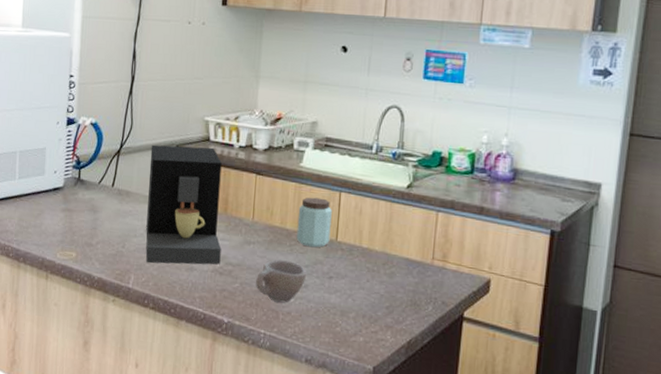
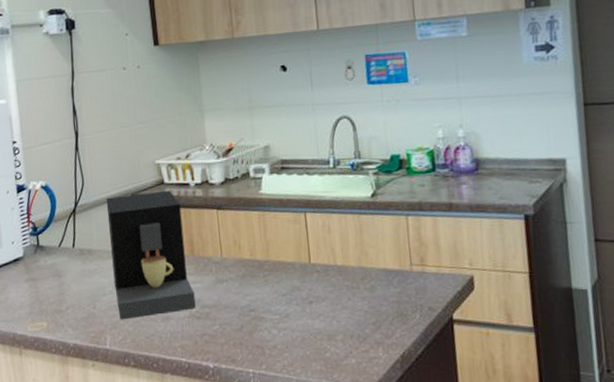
cup: present [256,259,306,303] -> none [235,292,286,338]
peanut butter: present [296,197,332,248] -> none [265,222,303,275]

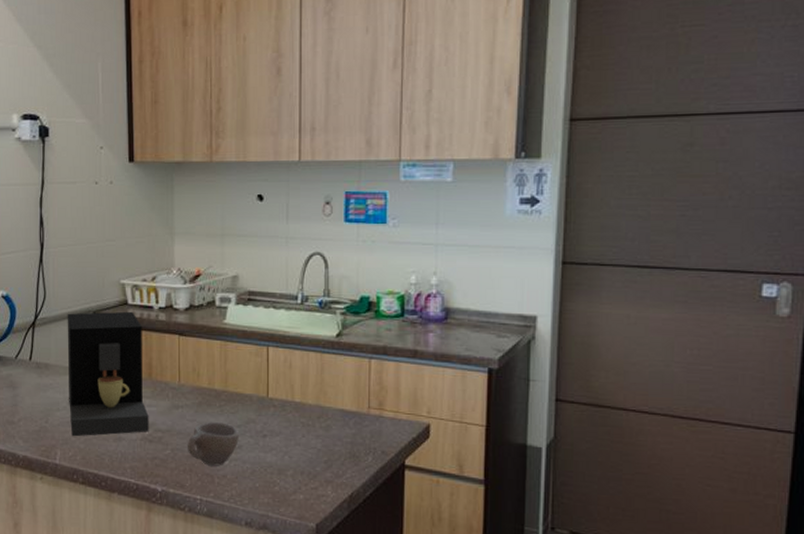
cup: none [235,292,286,338] -> present [188,421,239,466]

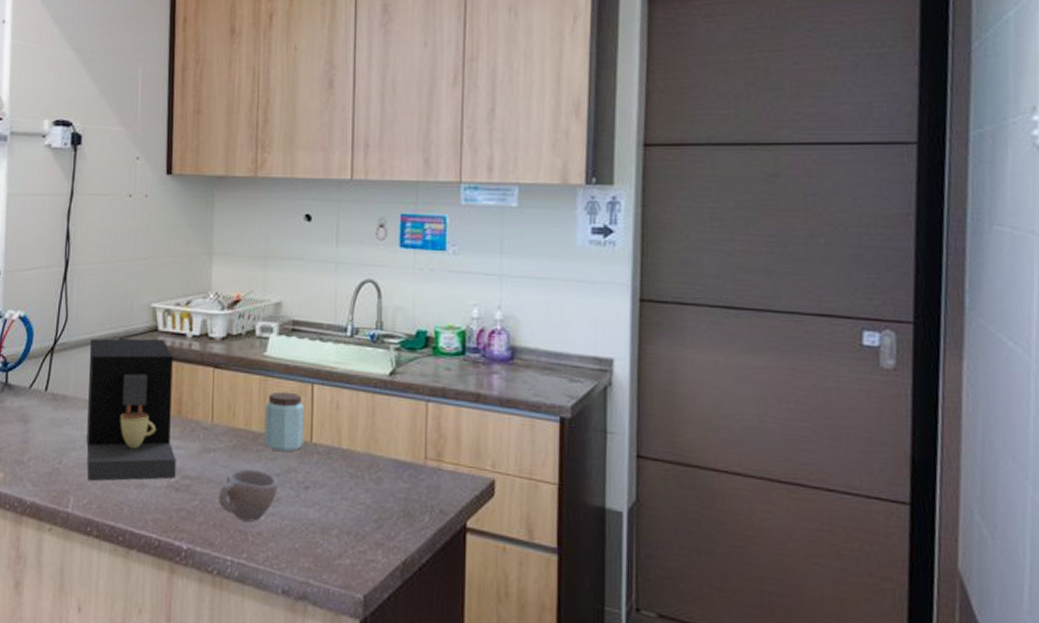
peanut butter: none [226,354,261,407] -> present [264,391,304,452]

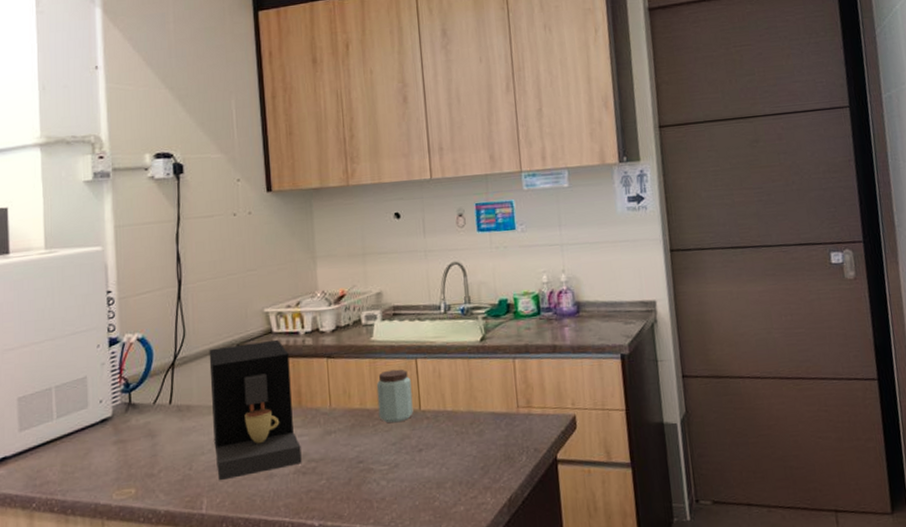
cup: present [219,468,278,522] -> none [343,442,395,491]

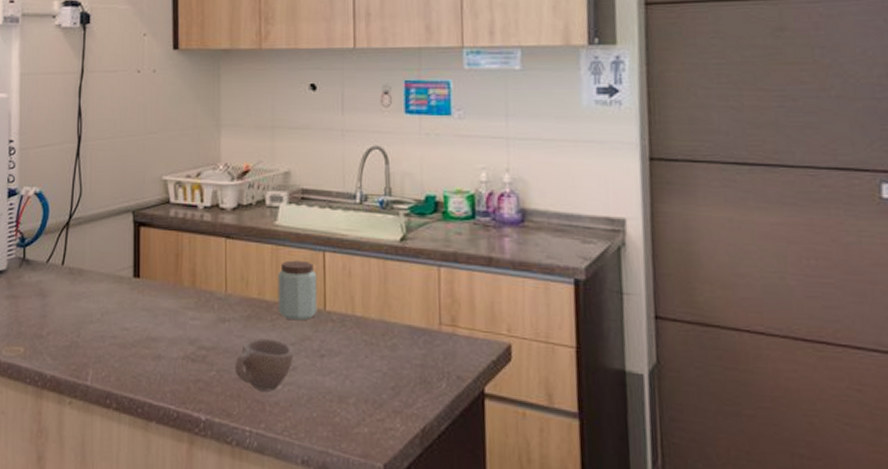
coffee maker: present [209,339,302,481] -> none [103,210,192,354]
cup: none [343,442,395,491] -> present [235,337,293,392]

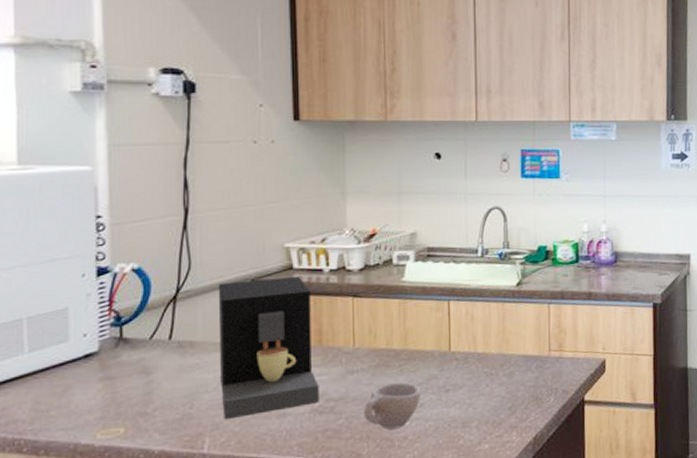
coffee maker: none [103,210,192,354] -> present [218,276,319,420]
peanut butter: present [277,260,317,321] -> none [405,310,443,364]

